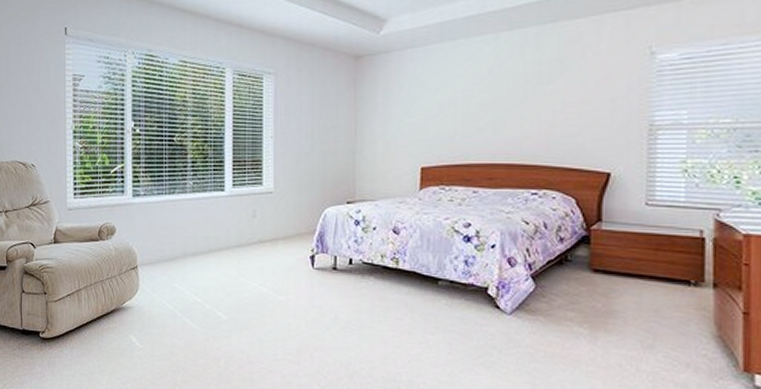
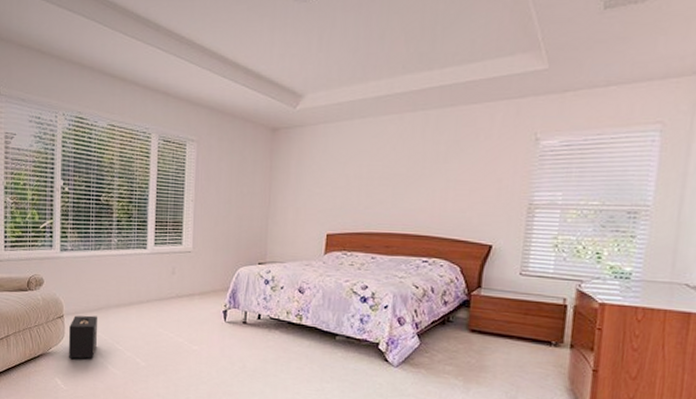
speaker: none [143,265,174,315] -> present [68,315,97,360]

